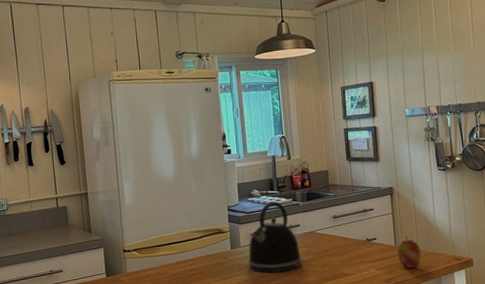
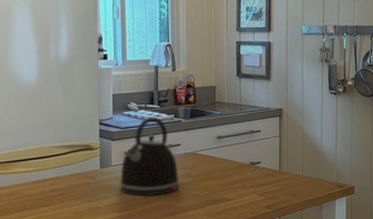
apple: present [397,235,422,269] -> none [281,160,305,195]

